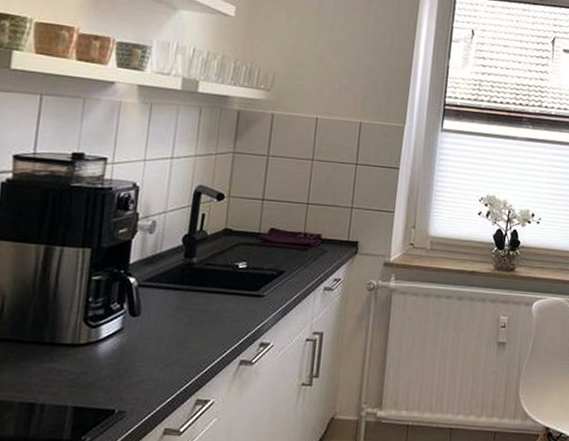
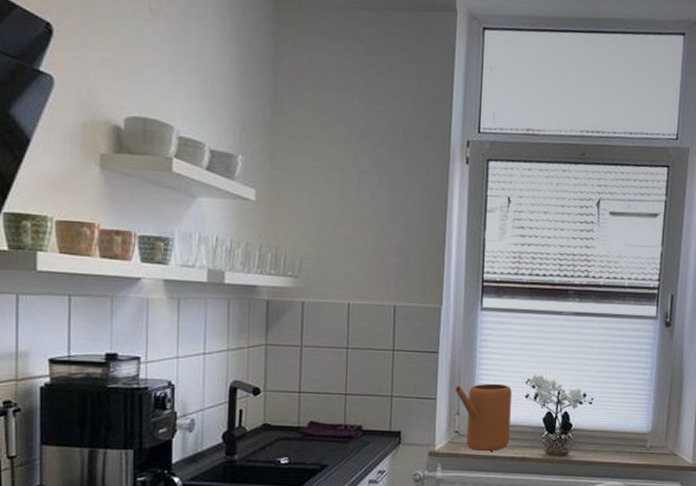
watering can: none [413,200,466,264] -> present [456,383,512,451]

